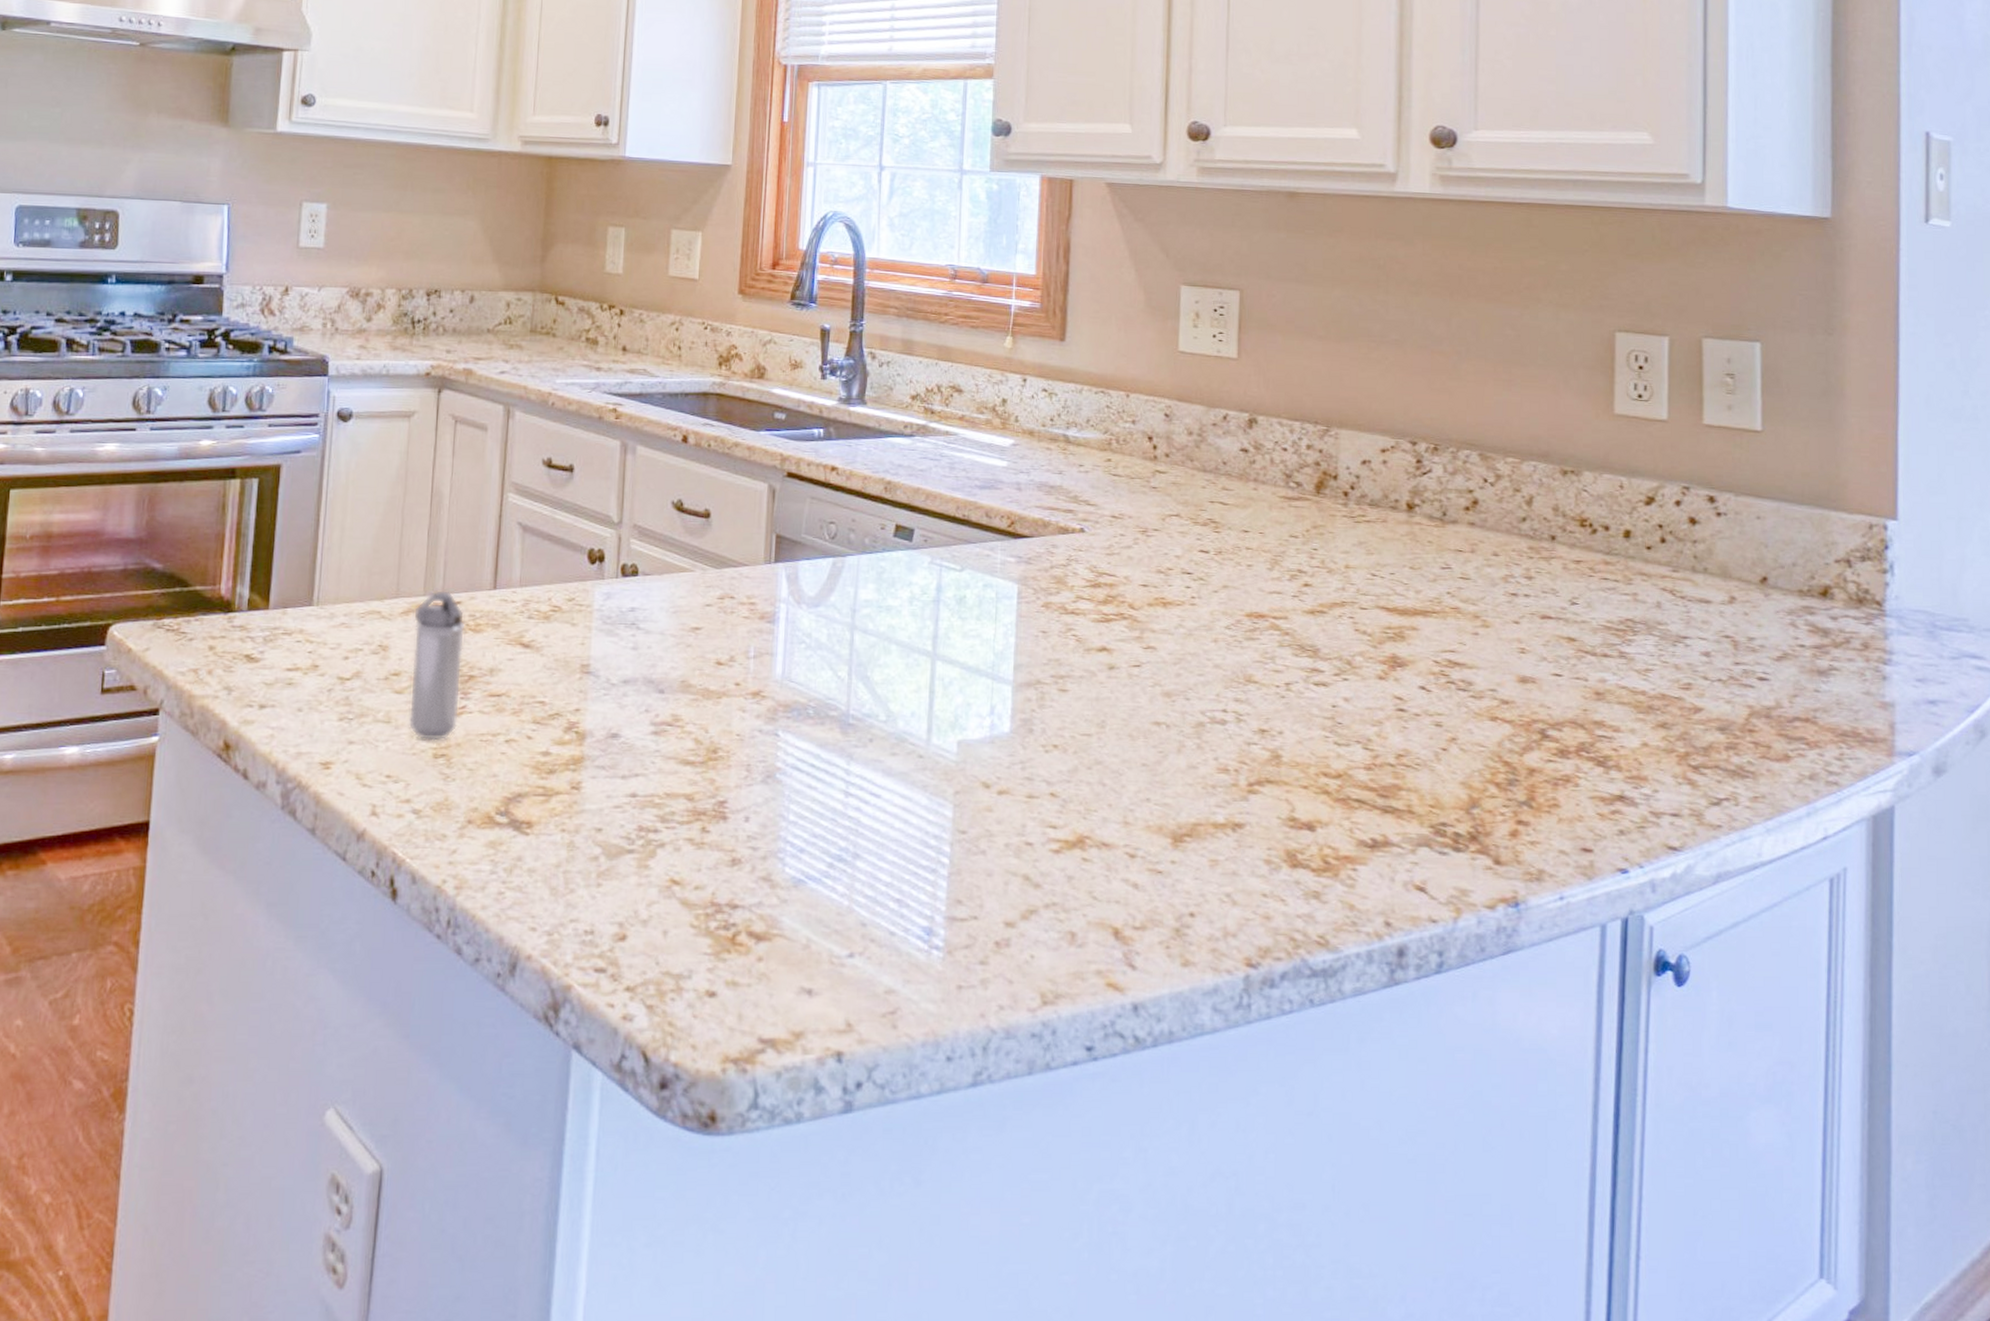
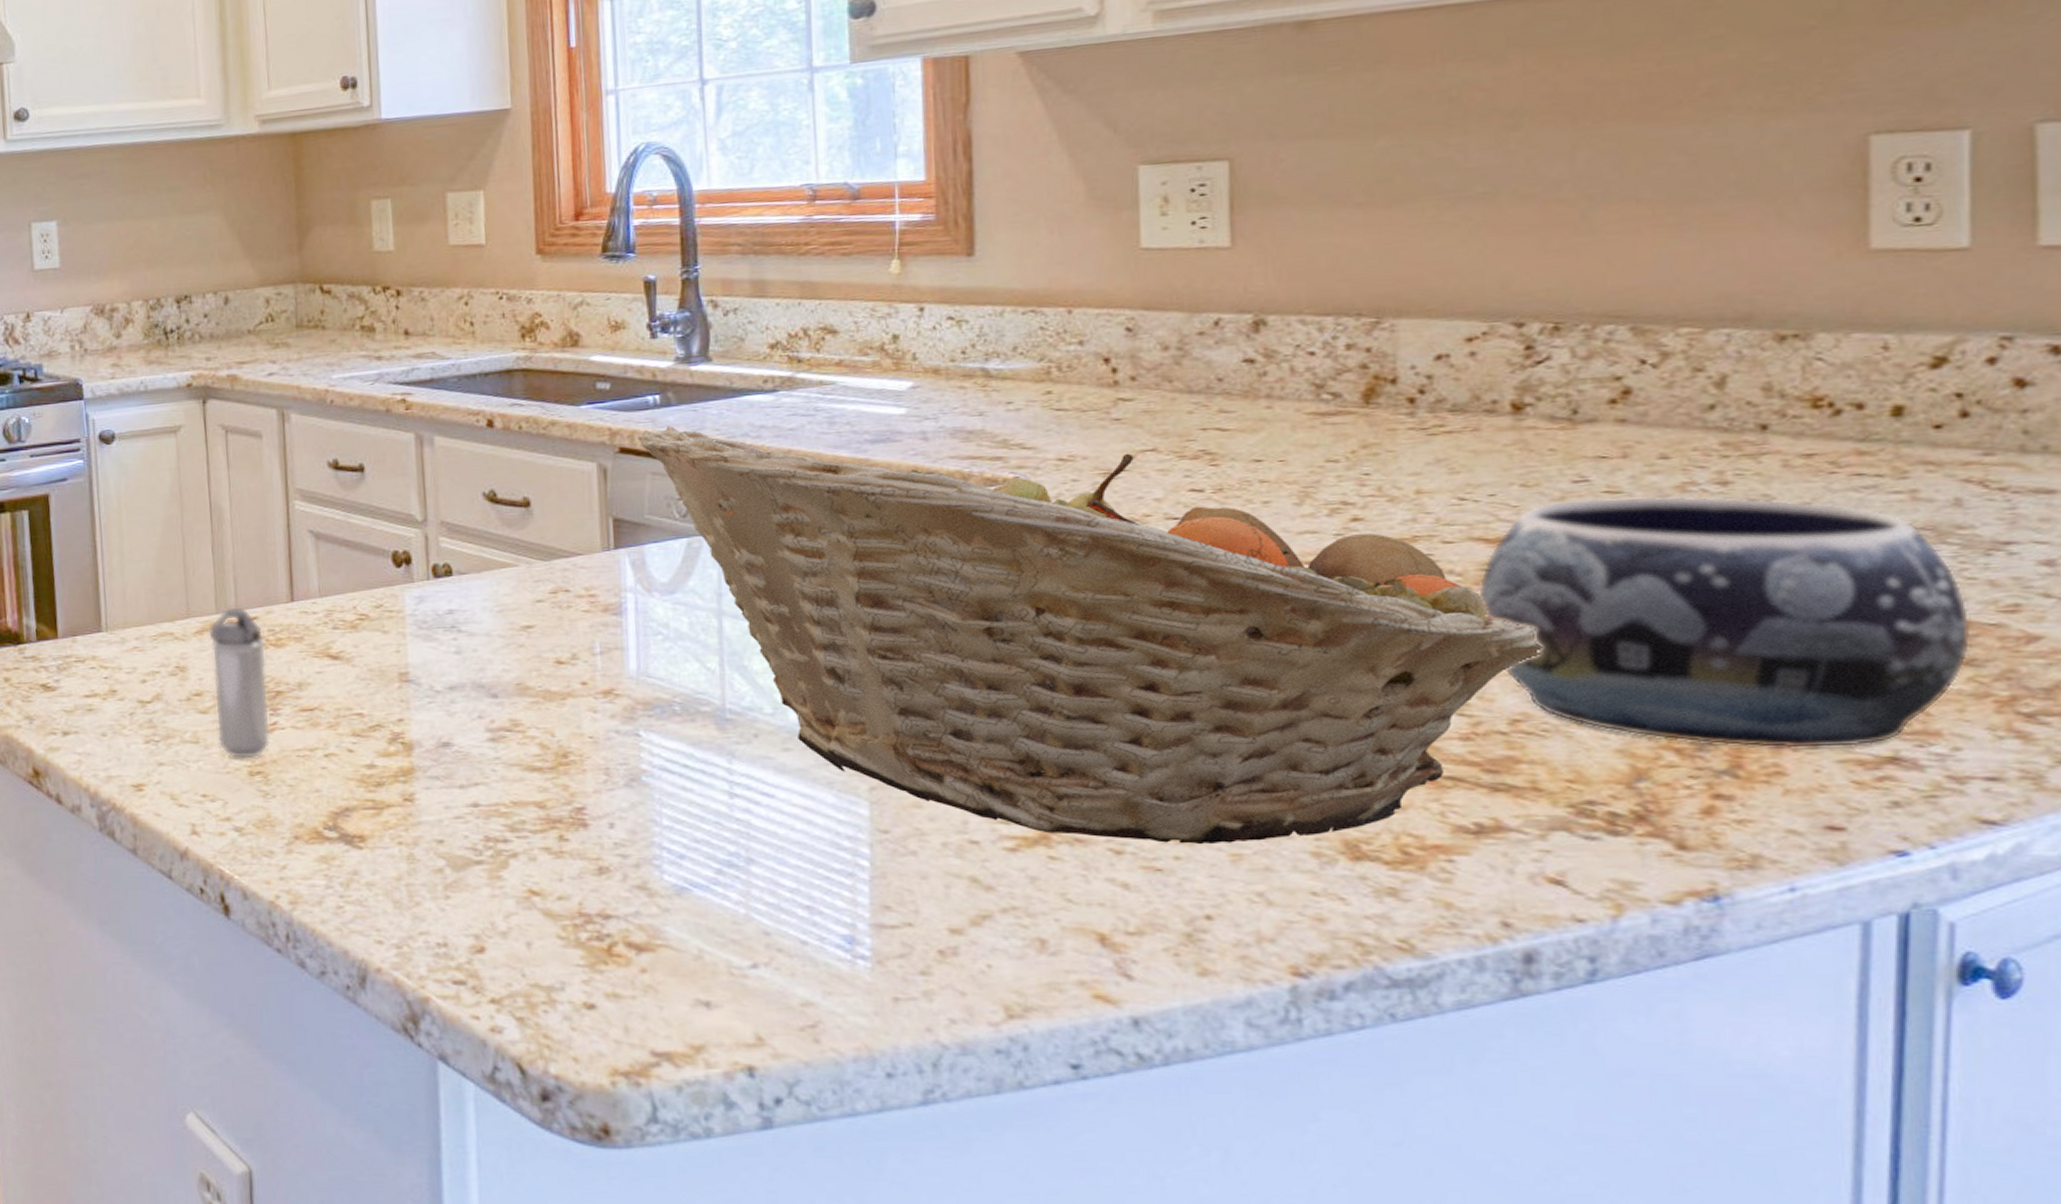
fruit basket: none [803,457,1420,850] -> present [638,426,1544,844]
decorative bowl: none [1381,582,1665,787] -> present [1478,495,1971,749]

